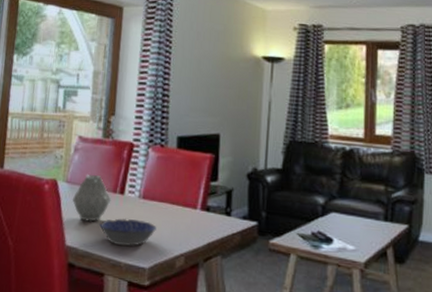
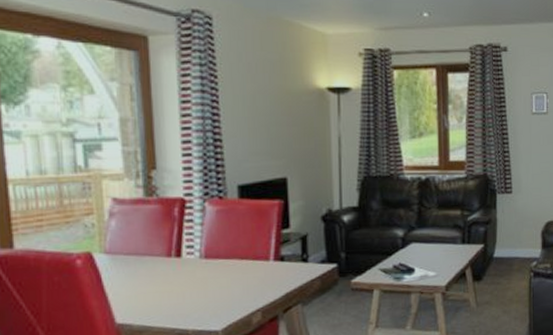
vase: present [73,175,111,222] -> none [117,240,166,294]
bowl: present [99,218,157,246] -> none [156,281,225,313]

